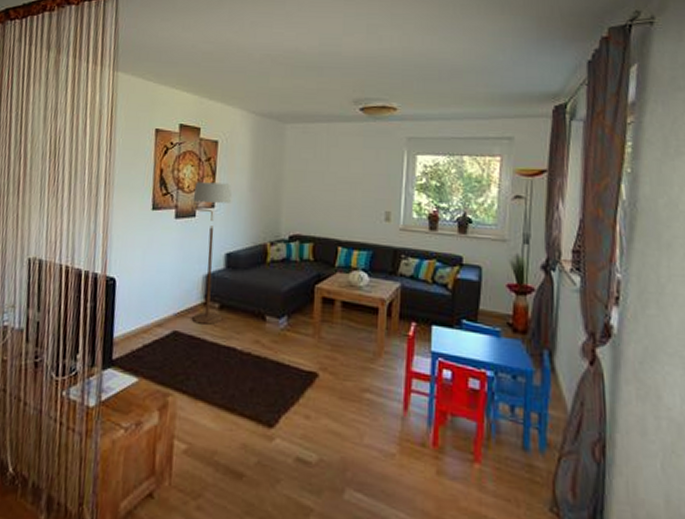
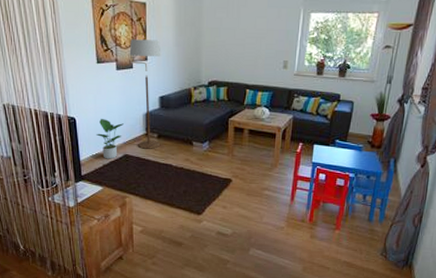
potted plant: none [139,281,177,338] -> present [96,119,124,160]

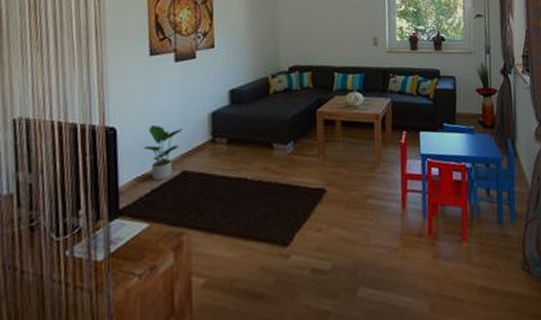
floor lamp: present [129,33,161,149] -> none [191,17,232,161]

